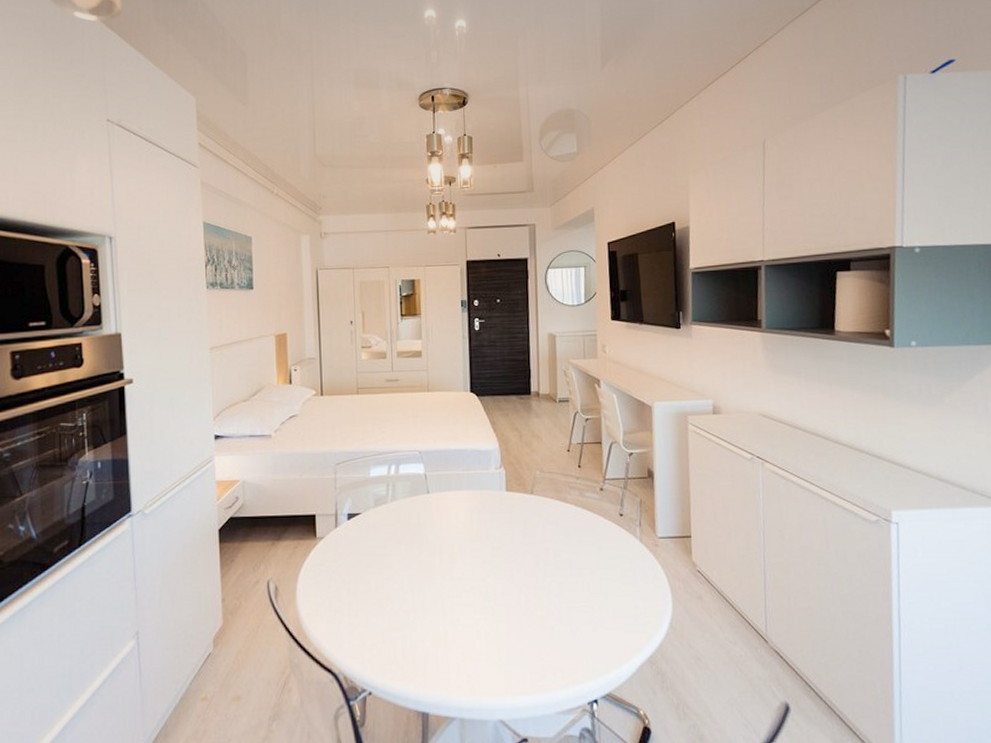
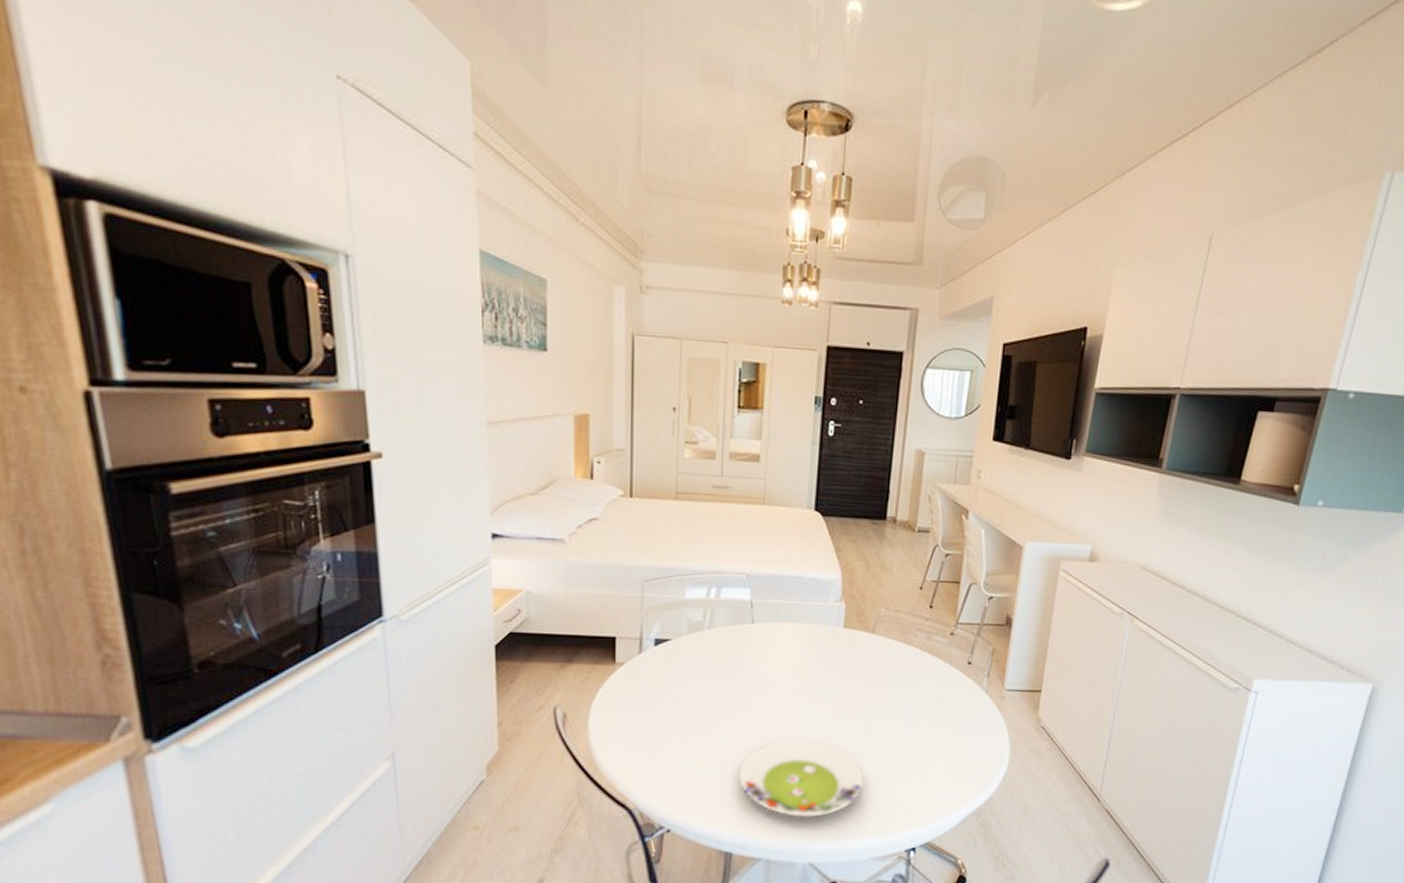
salad plate: none [427,597,542,673] -> present [738,739,865,817]

